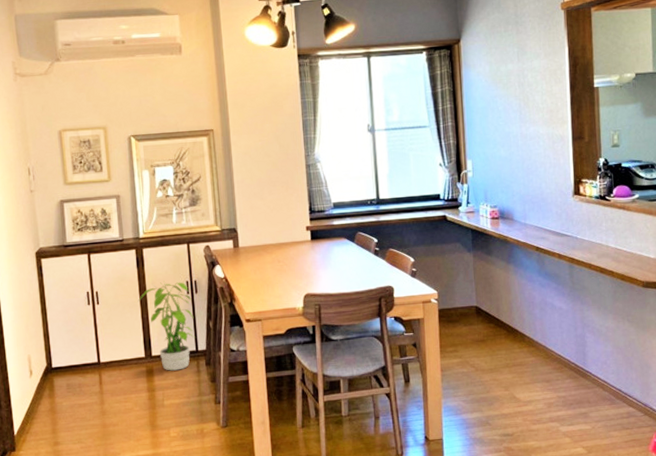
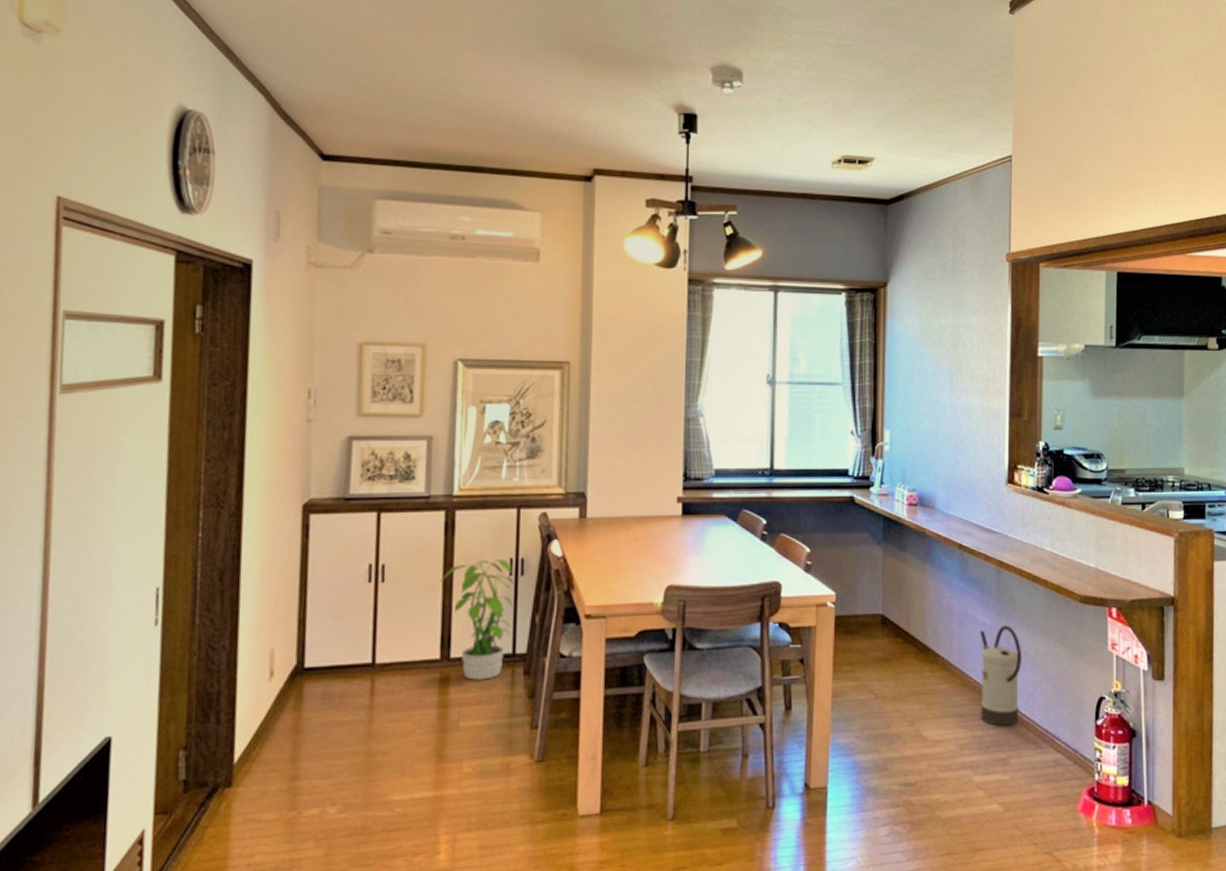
watering can: none [558,309,595,388] -> present [979,626,1021,726]

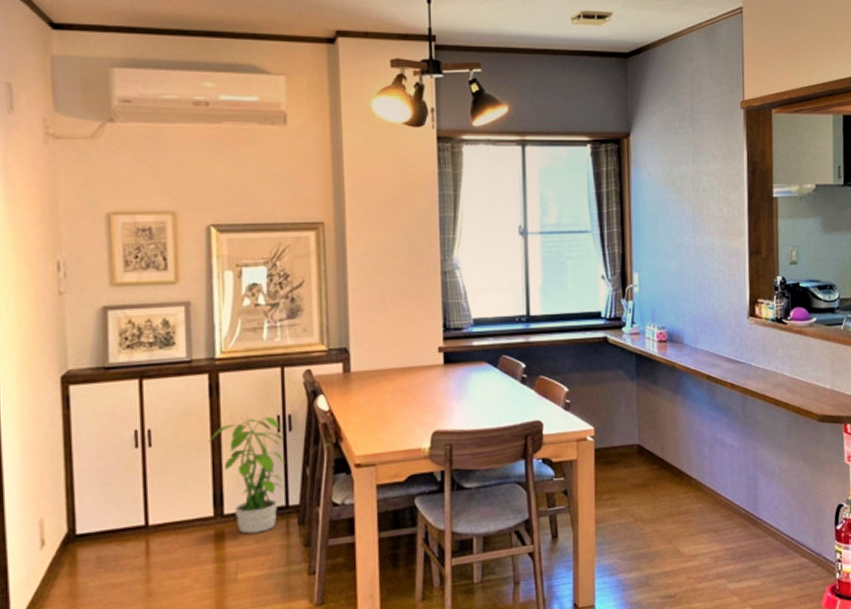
watering can: present [979,626,1021,726] -> none [728,447,768,538]

